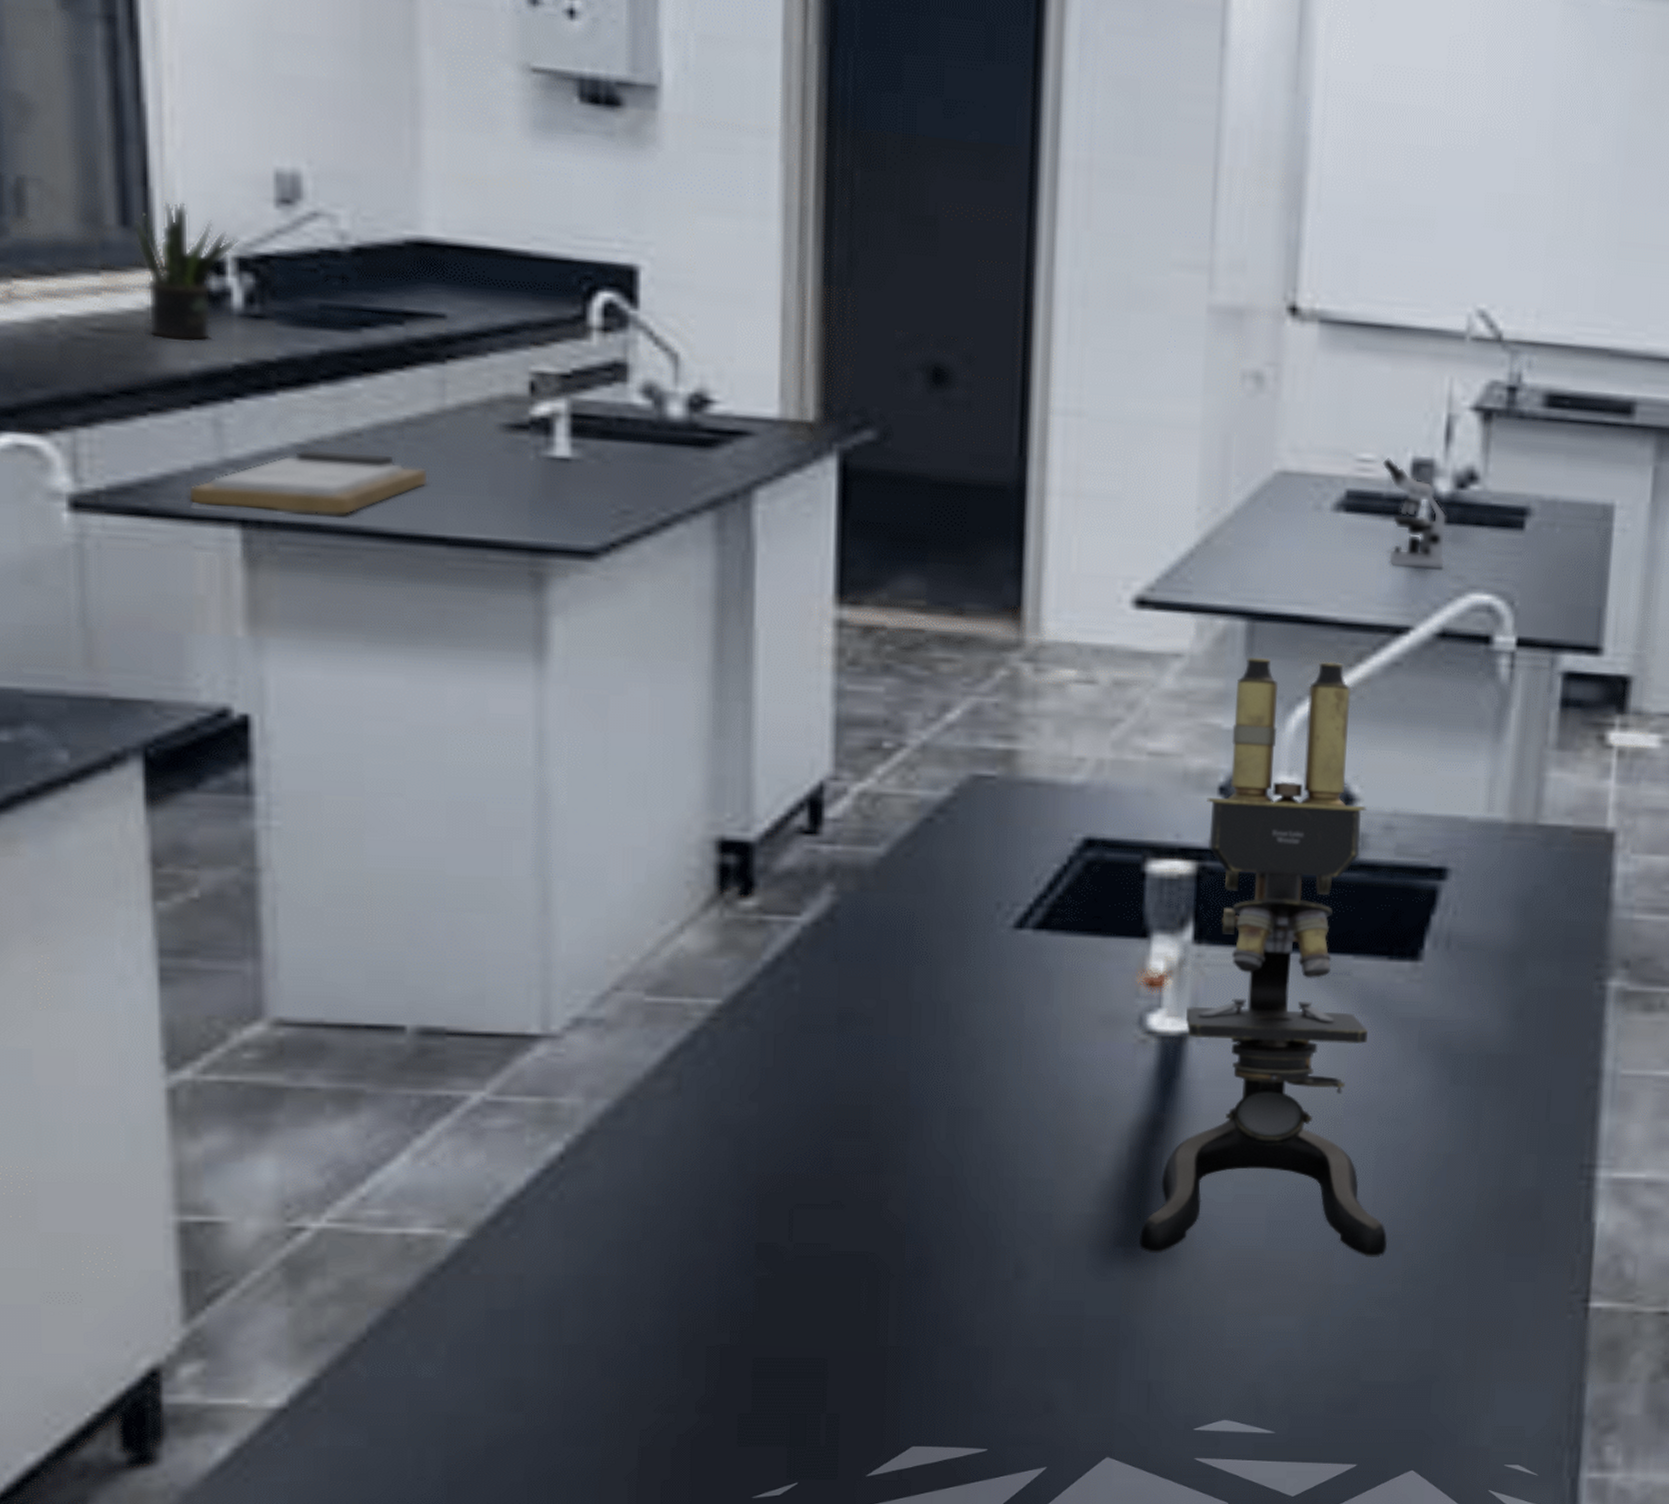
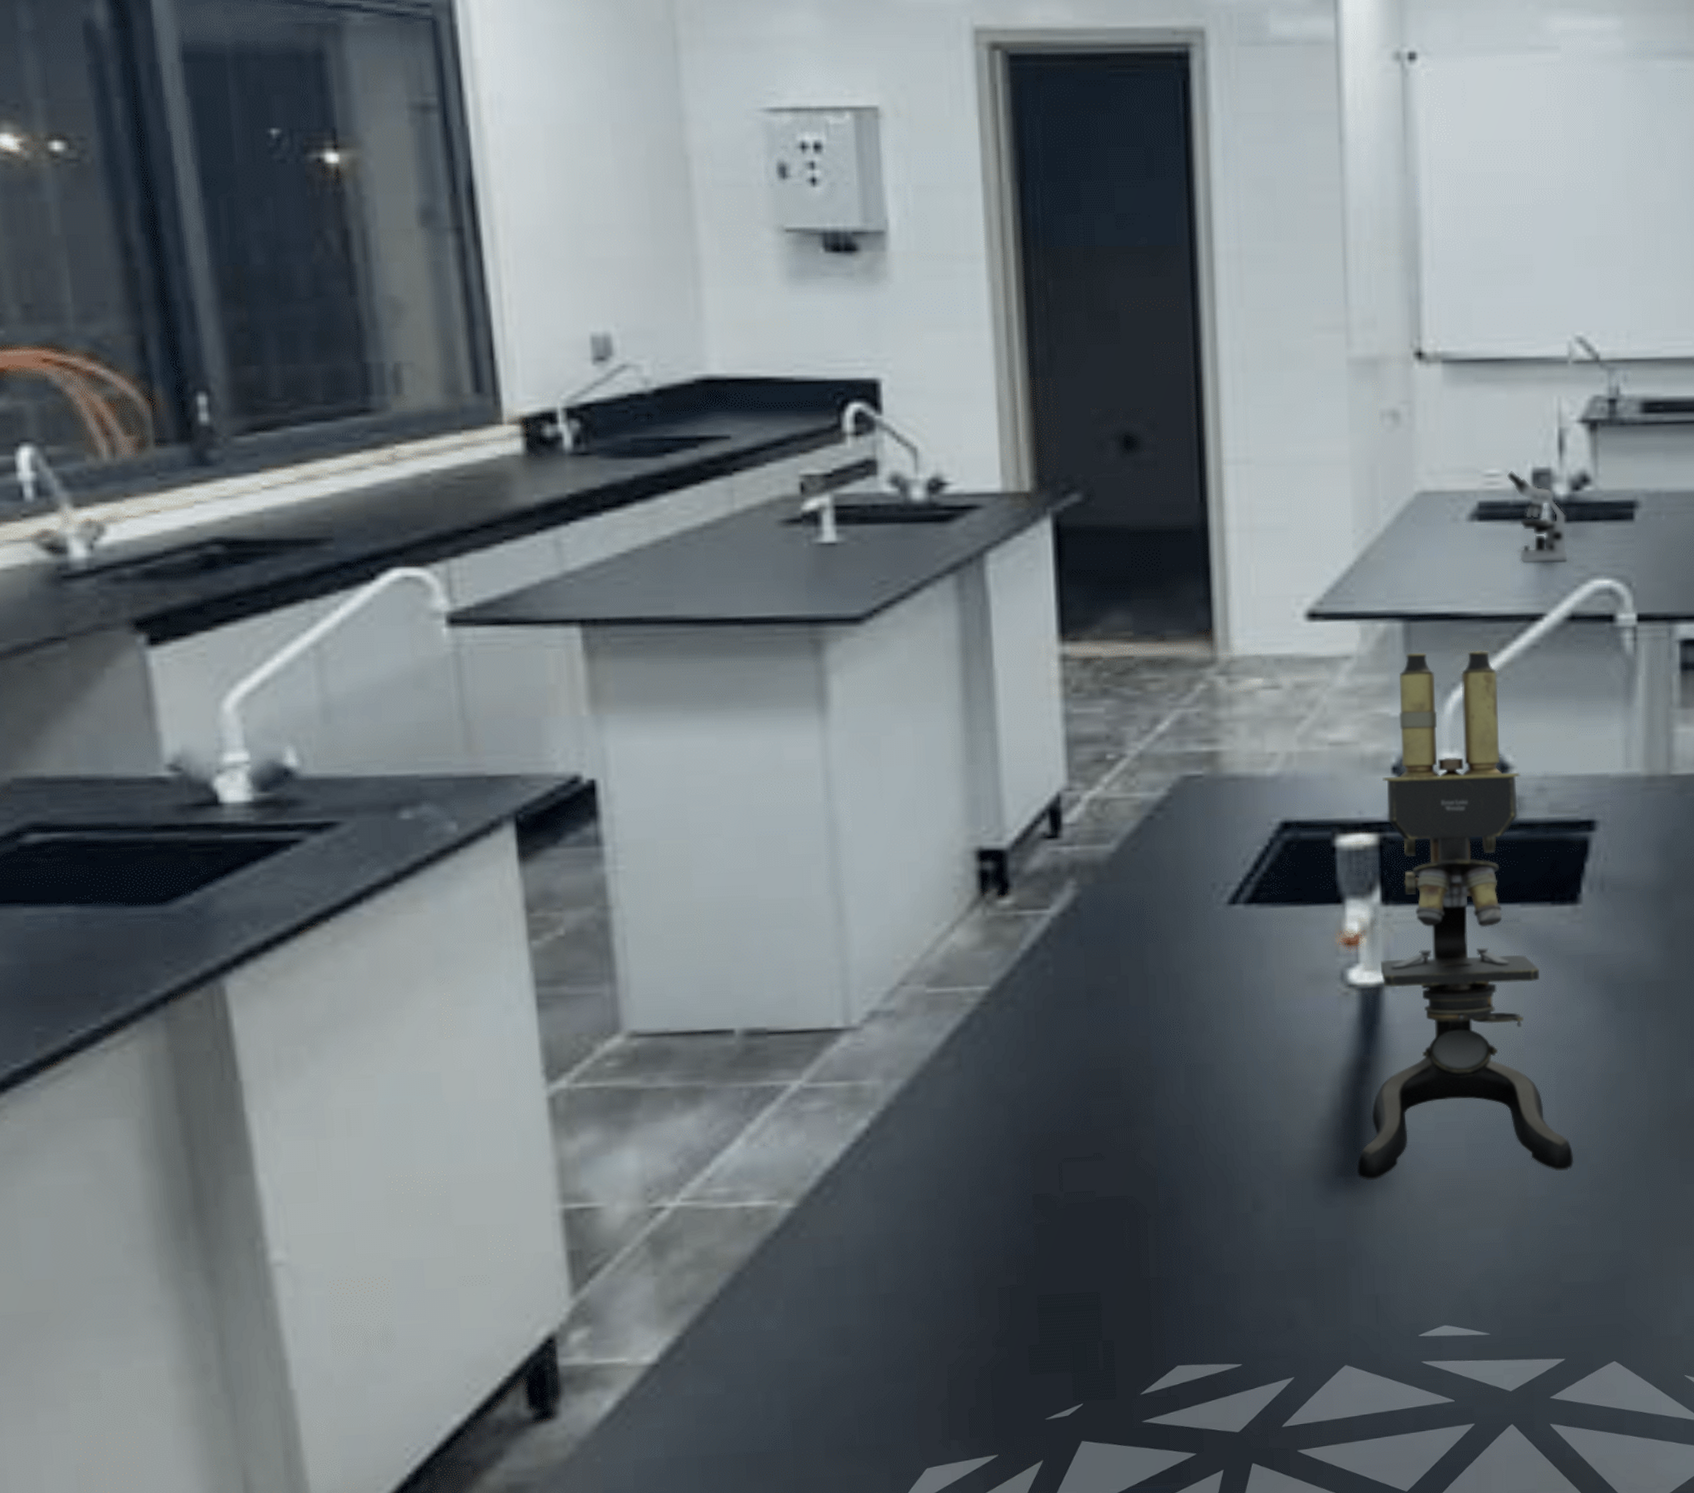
potted plant: present [133,201,241,344] -> none [484,368,567,482]
clipboard: present [188,448,429,516] -> none [537,554,726,612]

